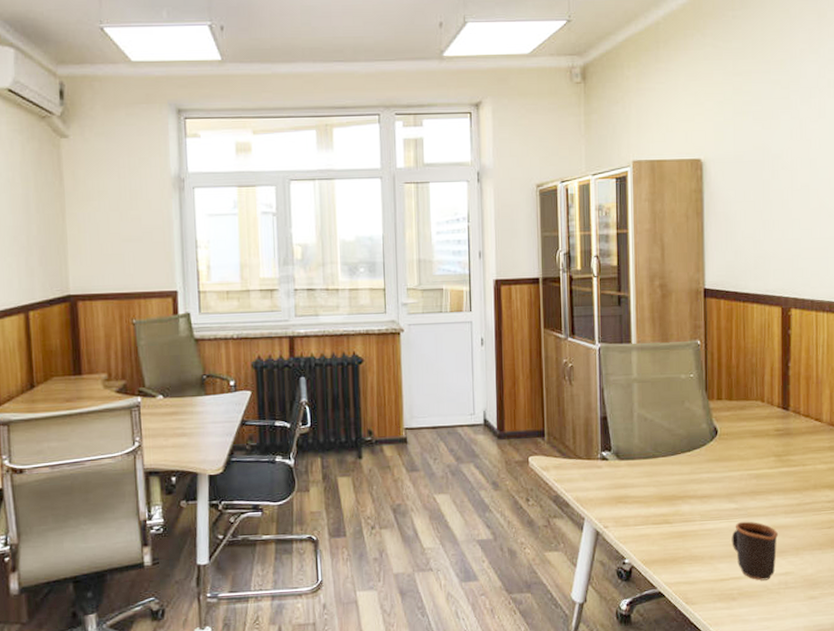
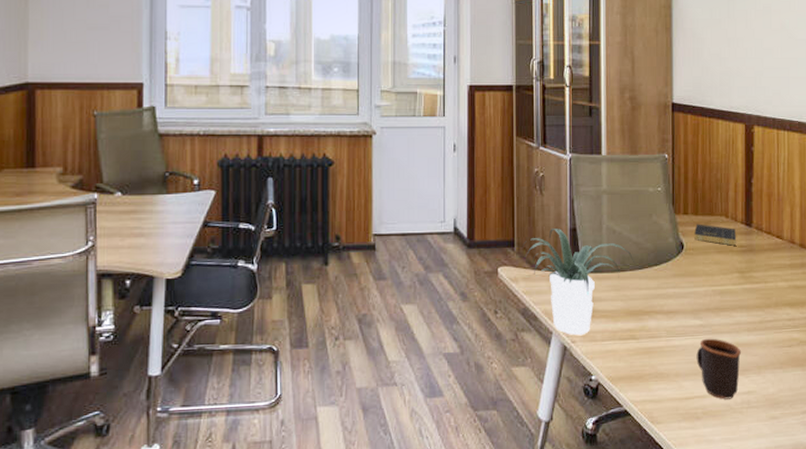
potted plant: none [552,418,668,521] -> present [522,229,635,336]
book: none [729,409,772,430] -> present [694,224,736,246]

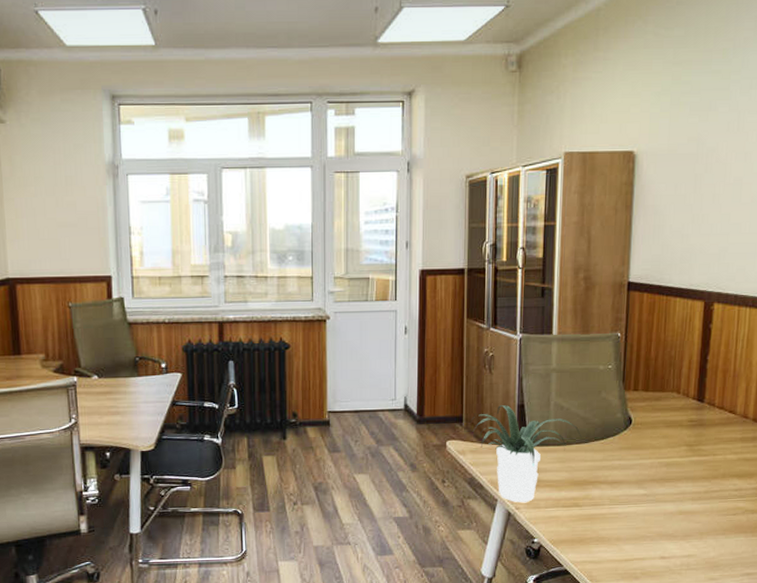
book: present [694,224,736,246] -> none [643,399,687,421]
mug: present [696,338,742,400] -> none [638,506,685,562]

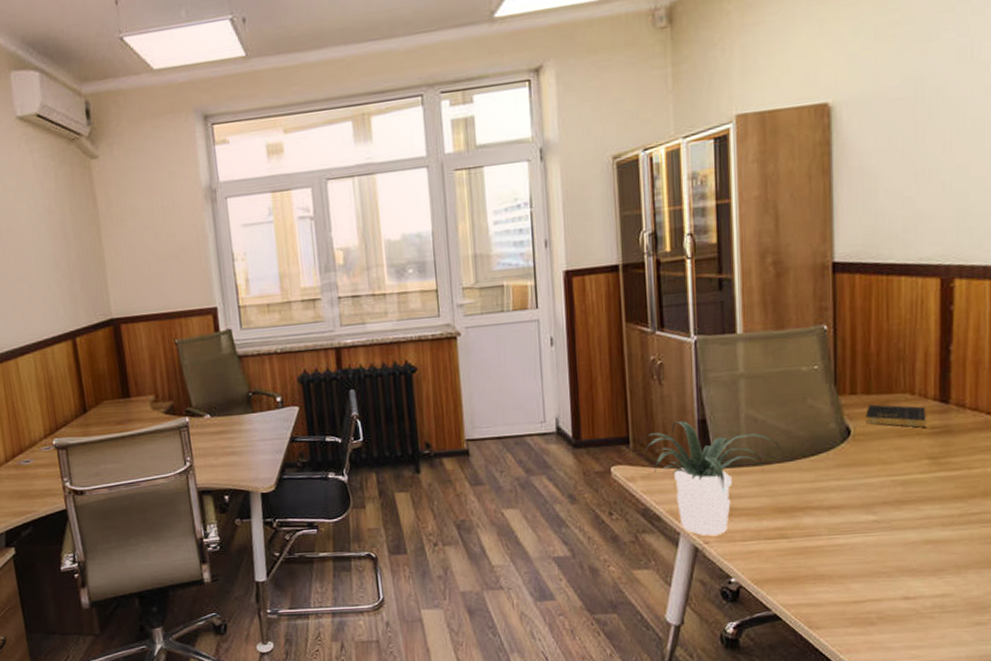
book: none [643,399,687,421] -> present [866,404,925,428]

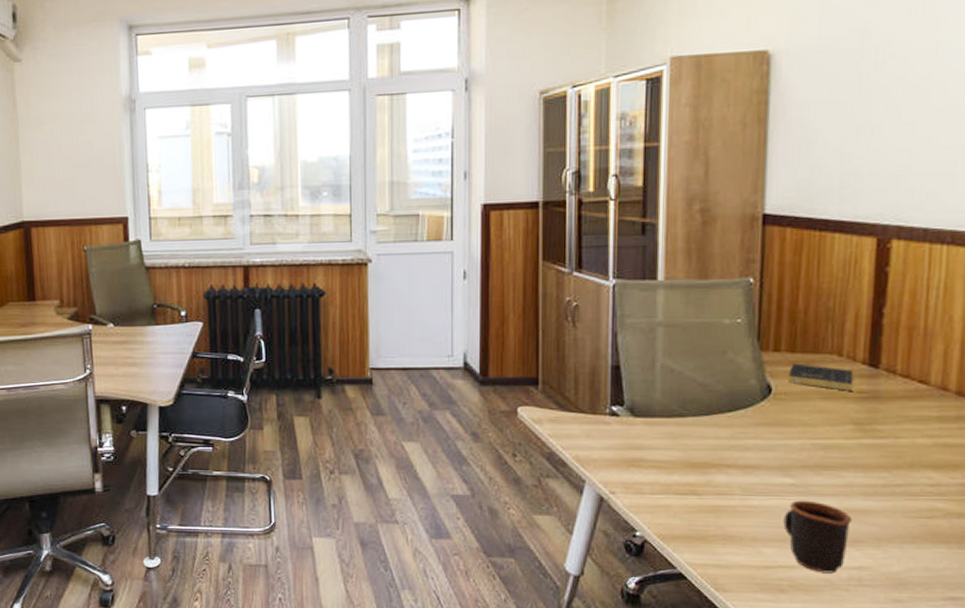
potted plant: present [639,421,785,536] -> none [548,366,700,487]
mug: none [869,535,933,603] -> present [783,500,853,574]

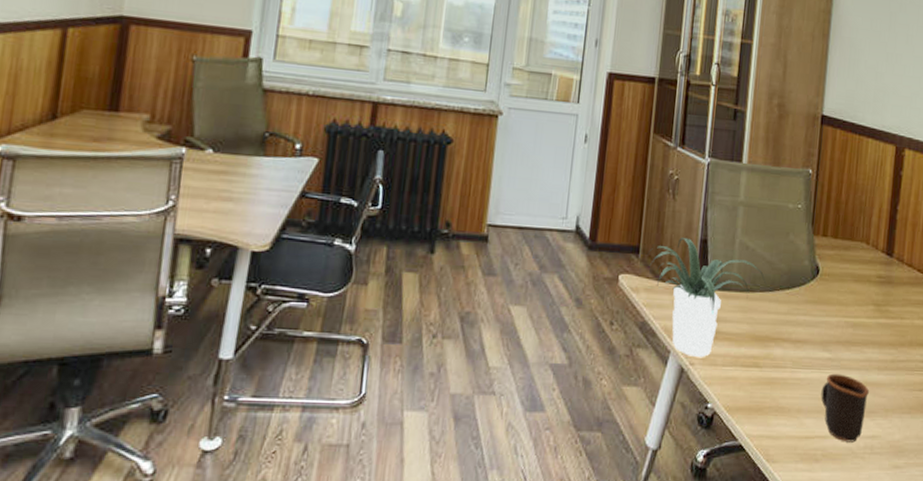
potted plant: none [548,366,700,487] -> present [647,238,767,358]
book: present [788,363,853,391] -> none [831,248,876,276]

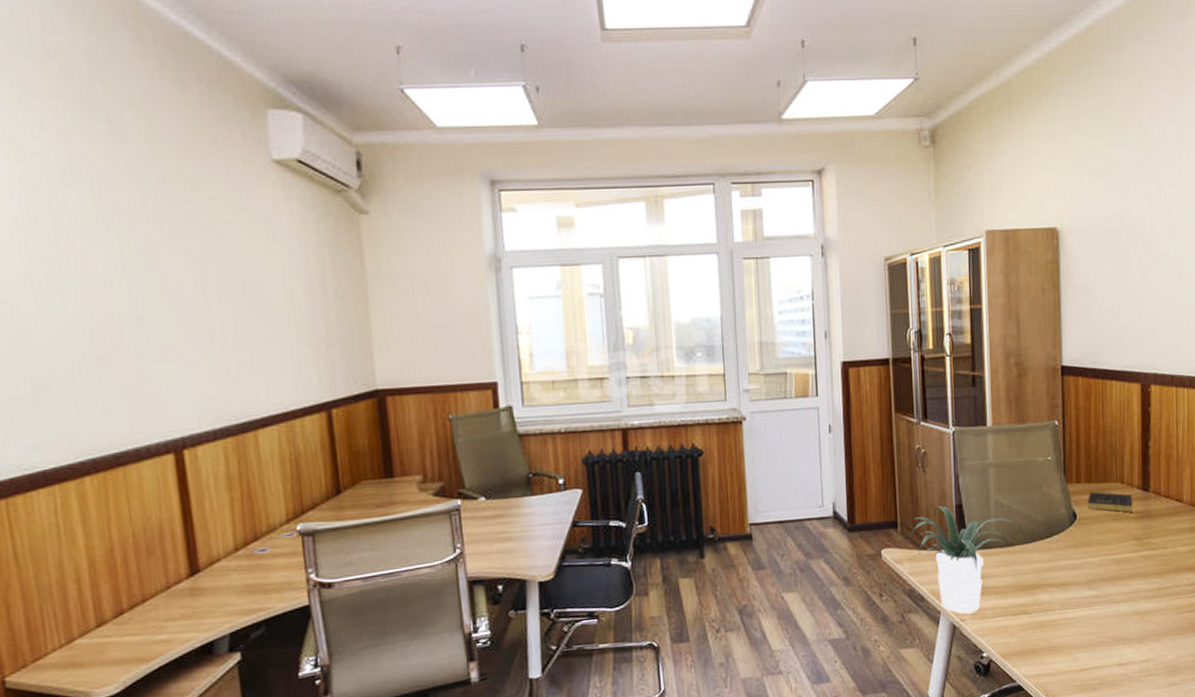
mug: present [821,373,870,443] -> none [1092,608,1140,669]
book: none [831,248,876,276] -> present [1088,491,1132,513]

